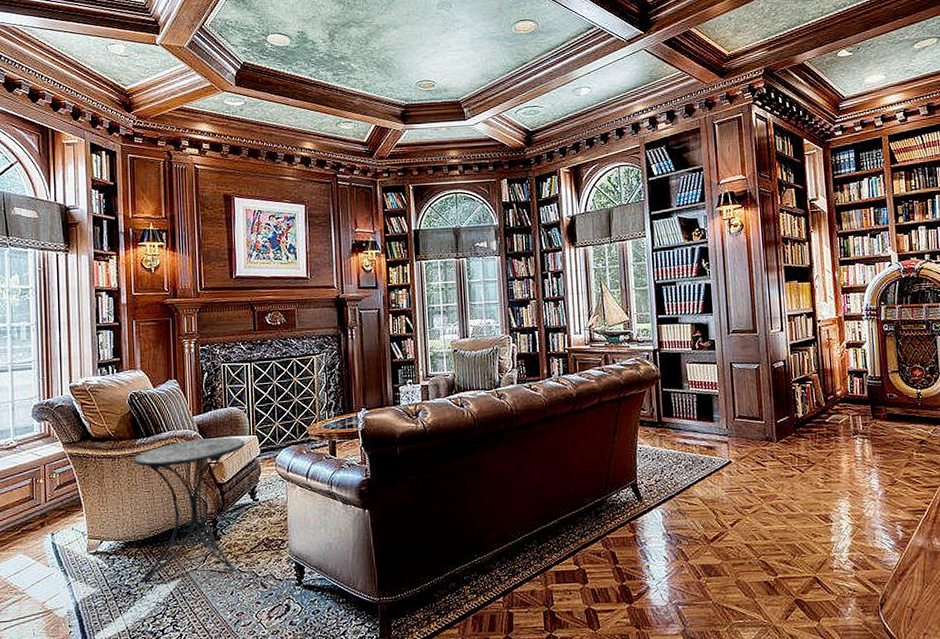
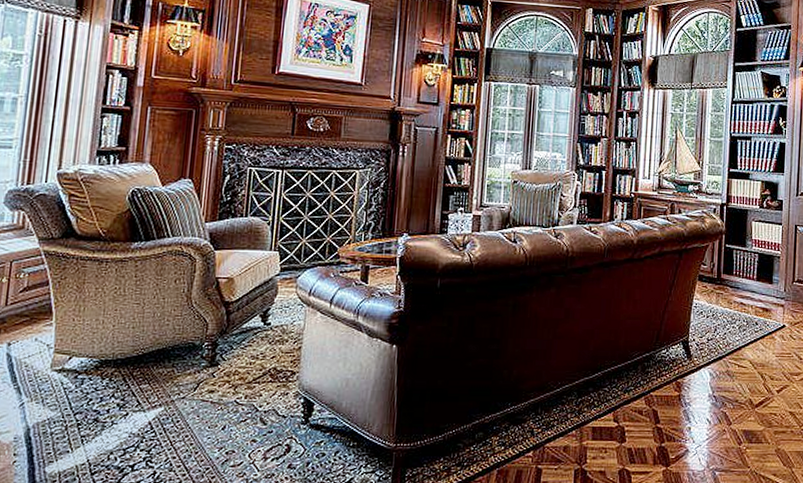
side table: present [133,437,245,581] -> none [112,249,264,407]

